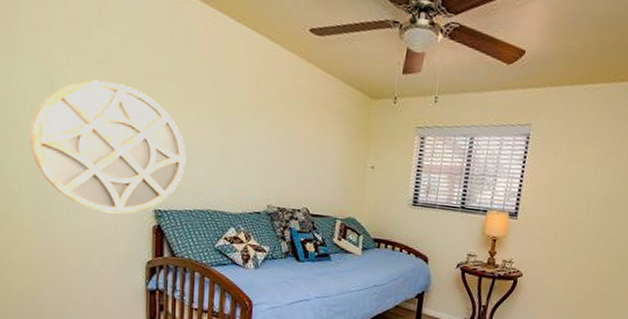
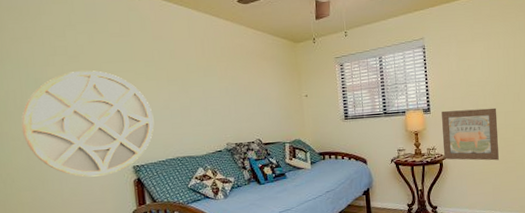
wall art: none [520,219,598,291] -> present [442,107,499,161]

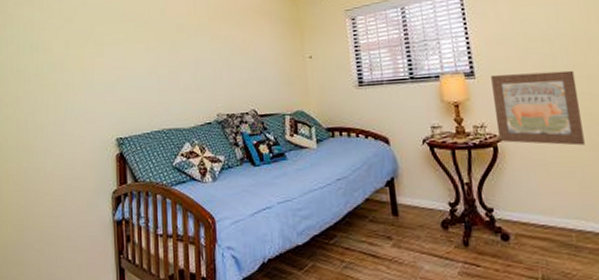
home mirror: present [21,70,154,177] -> none [15,33,141,149]

